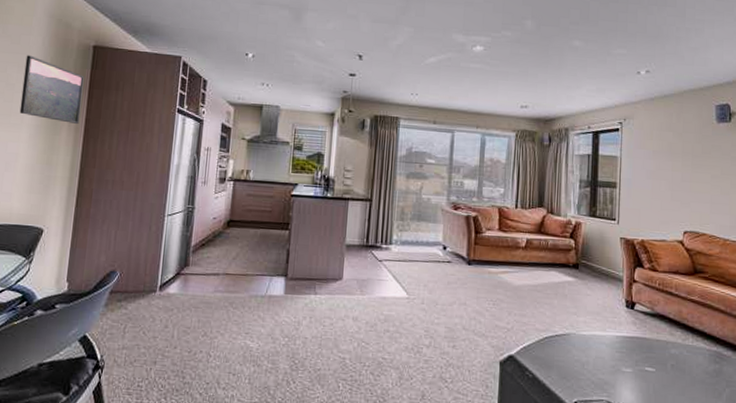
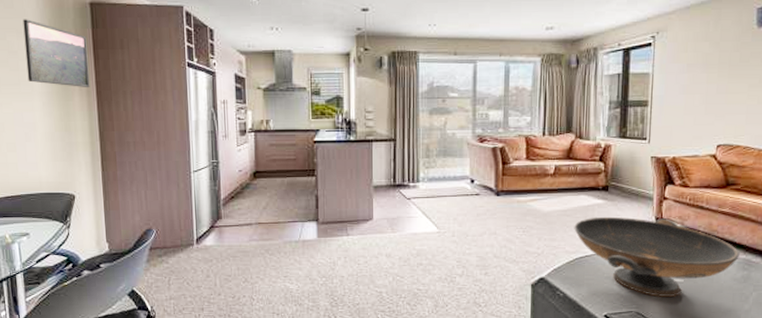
decorative bowl: none [544,295,710,387] -> present [574,216,740,297]

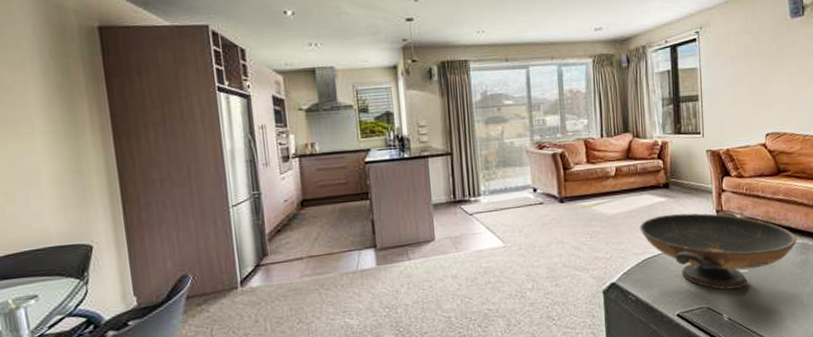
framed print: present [22,19,90,88] -> none [16,49,104,123]

